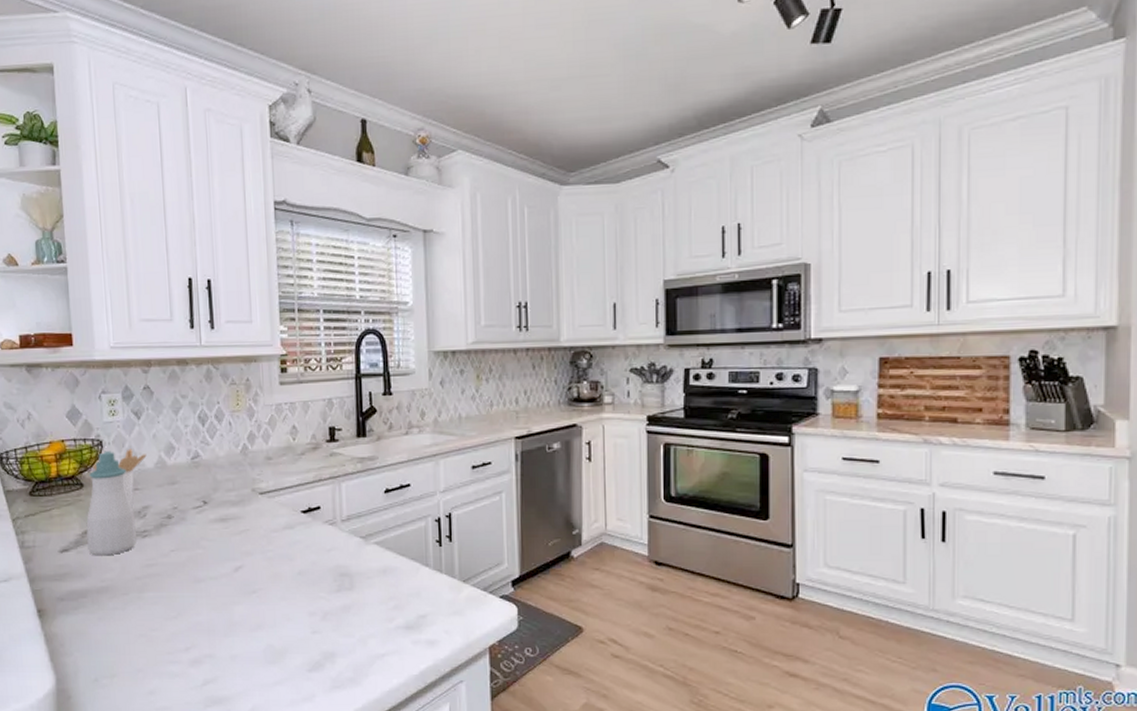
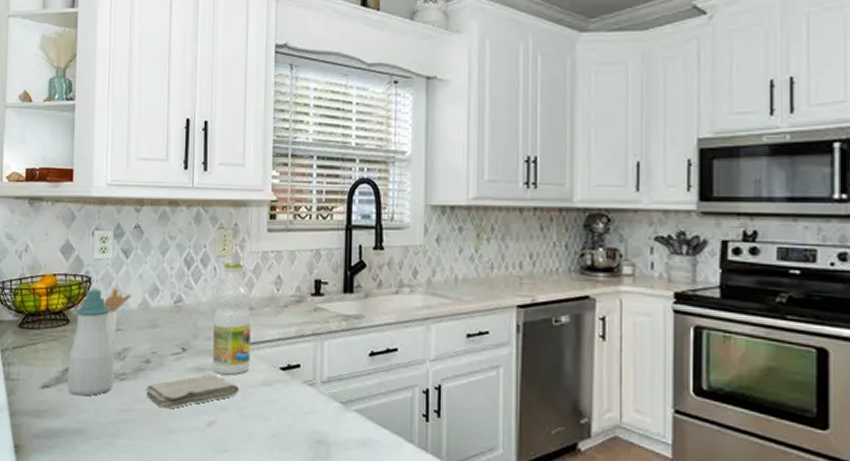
washcloth: none [169,524,264,559] -> present [145,374,240,409]
bottle: none [232,415,272,522] -> present [213,261,252,375]

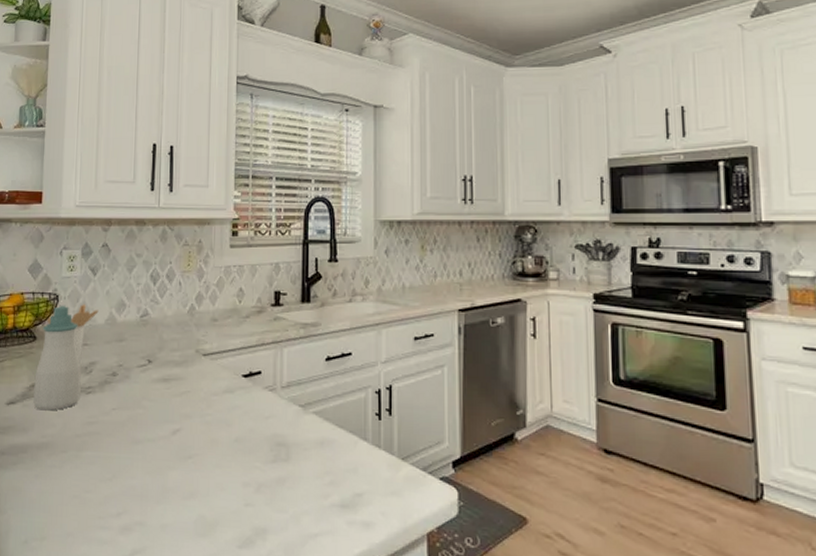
washcloth: present [145,374,240,409] -> none [111,384,204,419]
bottle: present [213,261,252,375] -> none [178,276,215,384]

